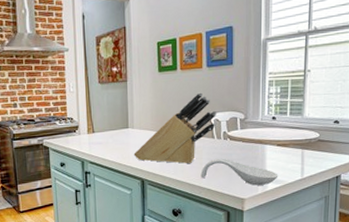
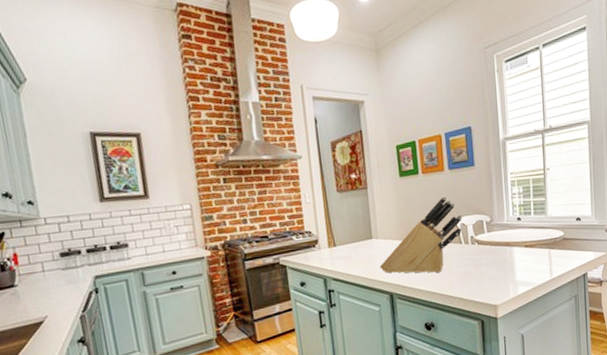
spoon rest: present [200,158,279,186] -> none [451,264,529,290]

